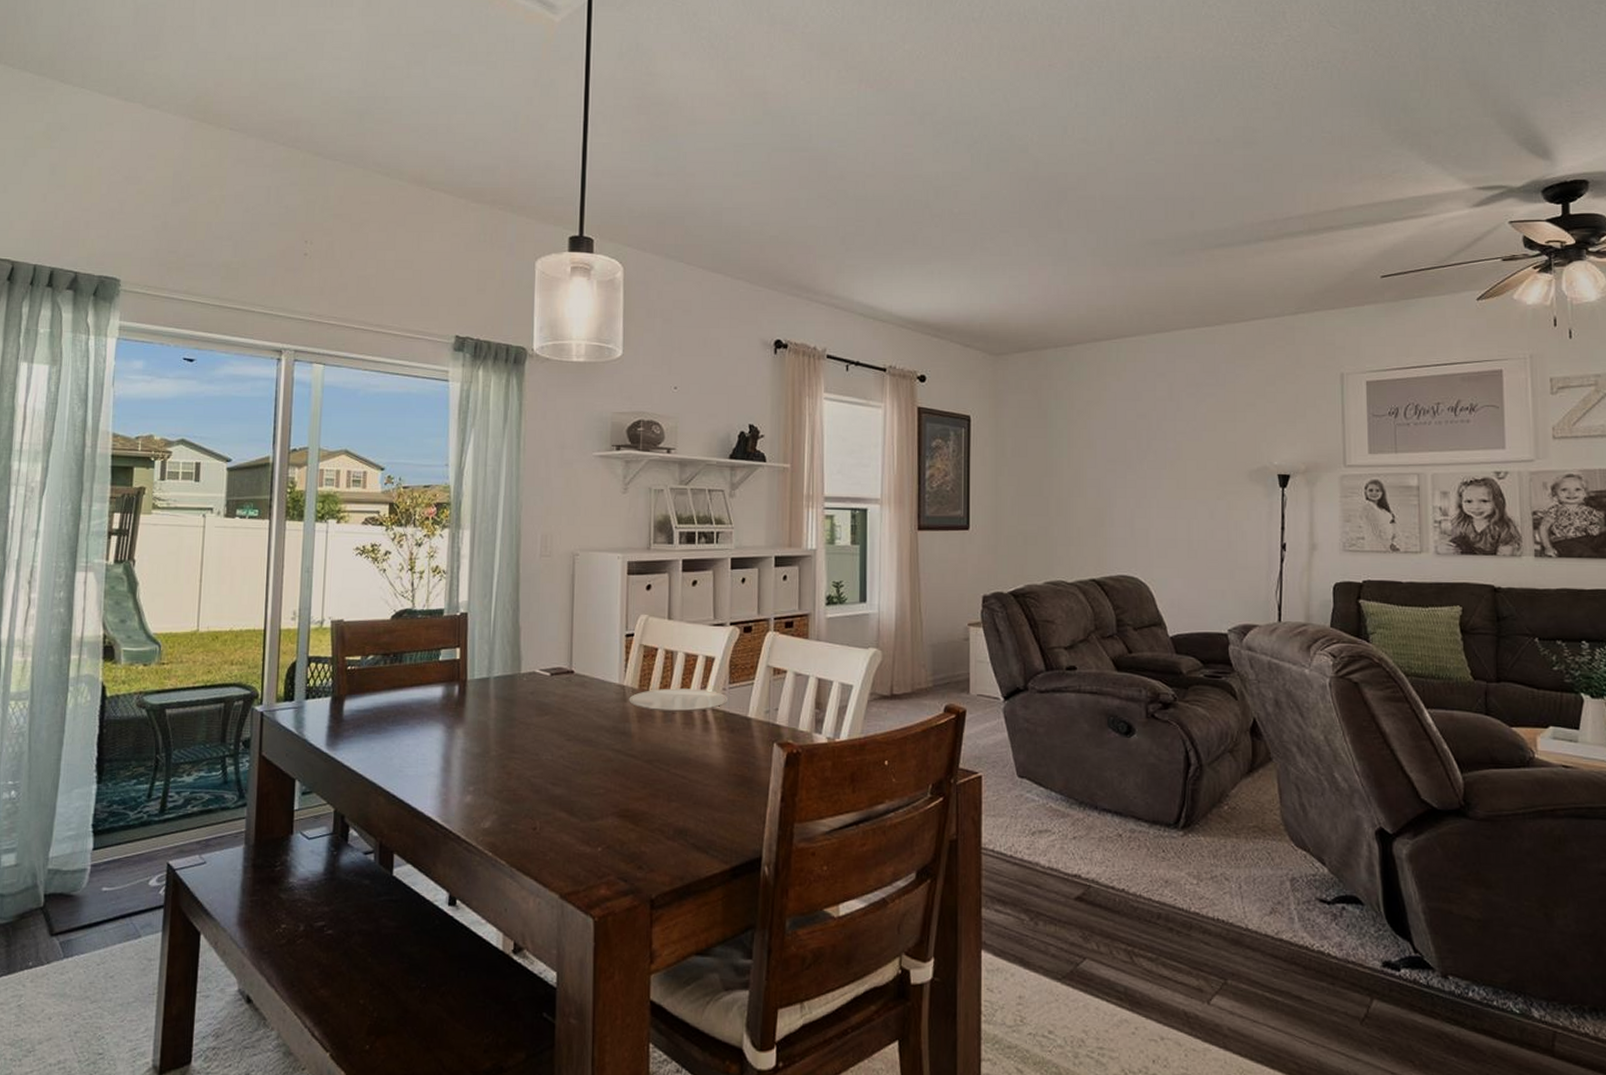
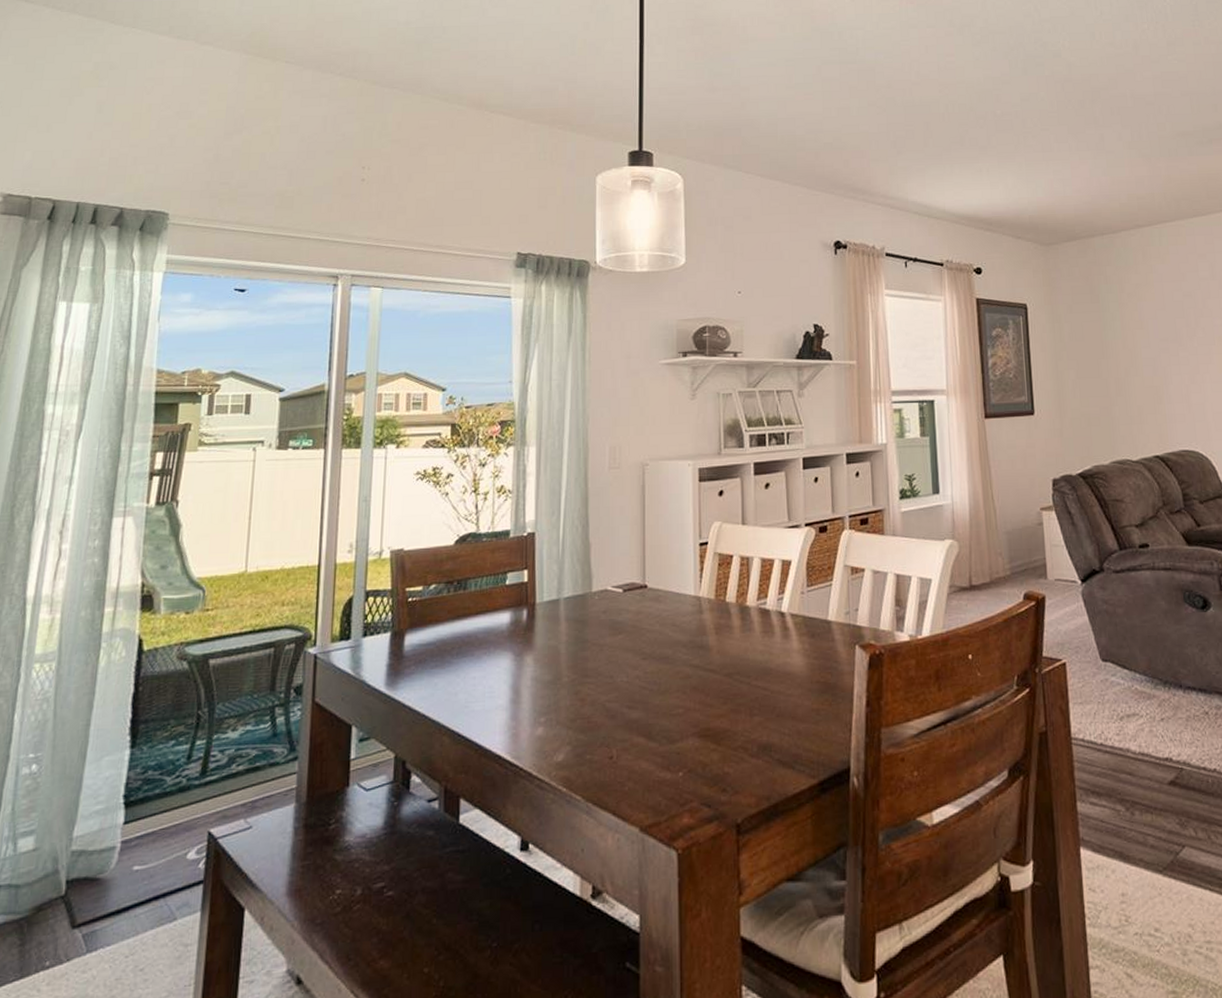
plate: present [629,688,729,713] -> none [705,594,807,622]

